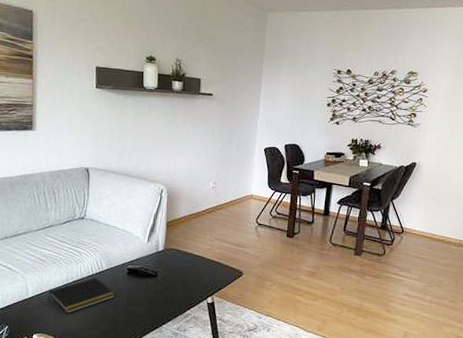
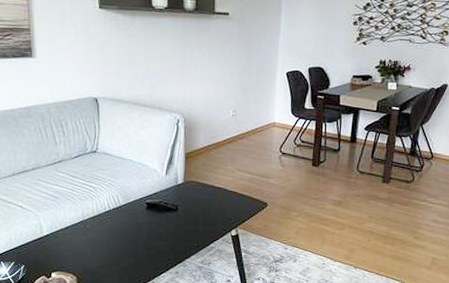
notepad: present [48,278,115,314] -> none [64,213,134,251]

